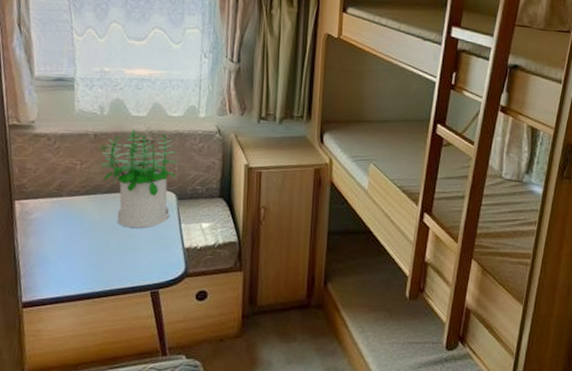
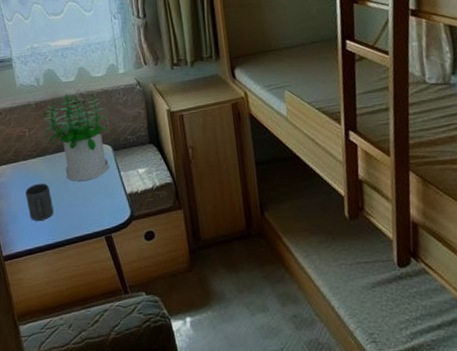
mug: none [63,224,95,266] -> present [25,183,54,221]

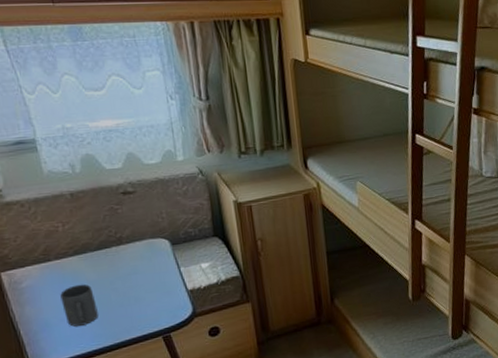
potted plant: present [40,93,110,181] -> none [78,182,167,280]

